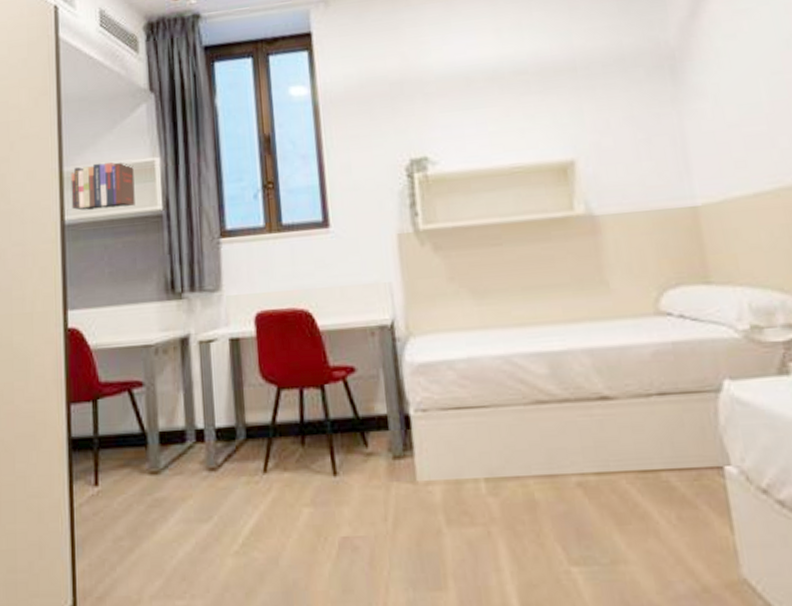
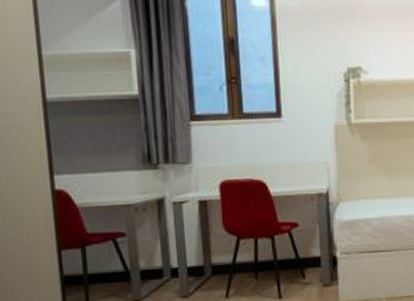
books: present [70,161,135,211] -> none [49,49,113,92]

